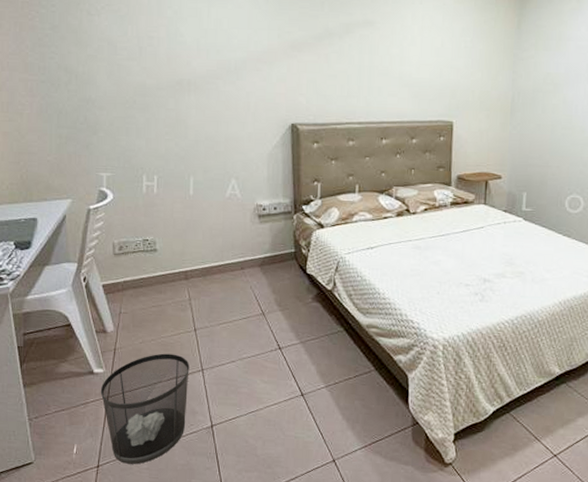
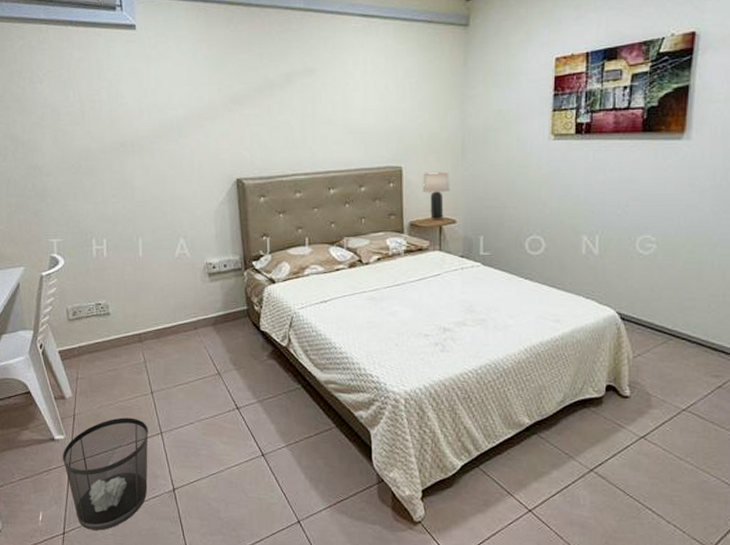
table lamp: none [472,129,498,174] -> present [423,172,450,219]

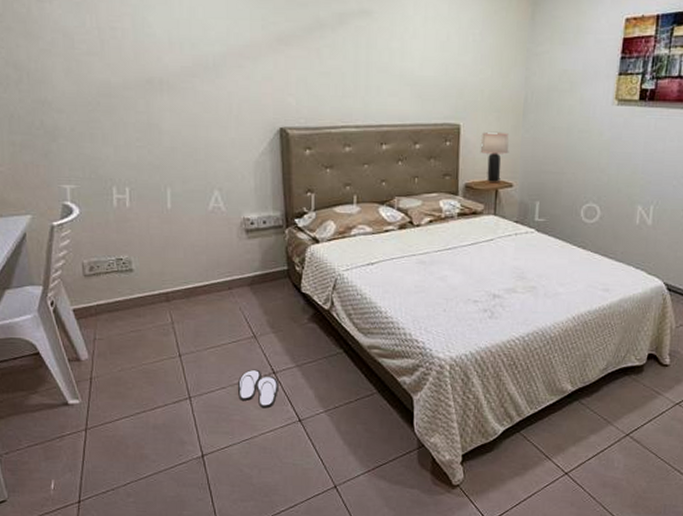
waste bin: present [62,417,149,530] -> none [77,381,176,498]
slippers: none [205,405,242,443] -> present [238,369,279,409]

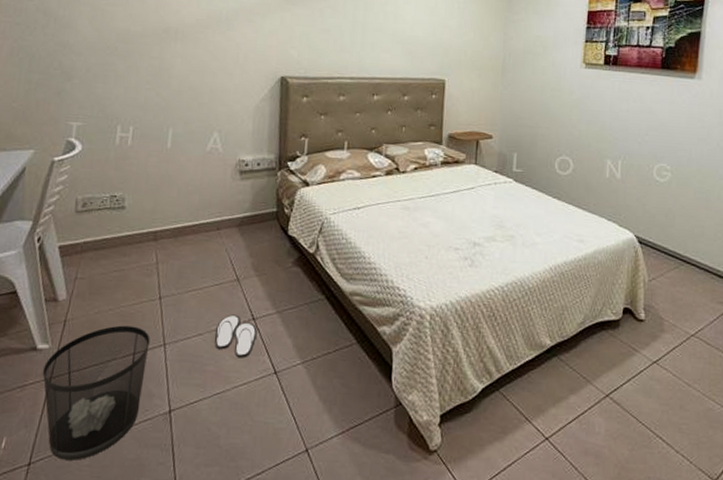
waste bin: none [77,381,176,498] -> present [42,325,150,461]
table lamp: present [481,132,509,182] -> none [464,88,489,134]

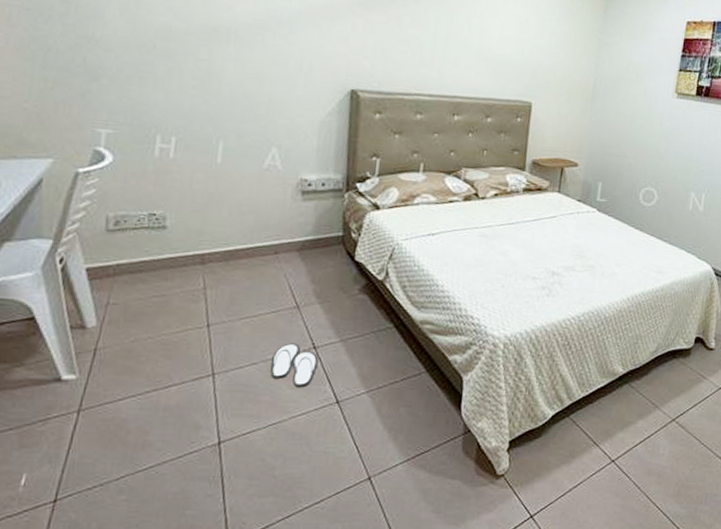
waste bin: present [42,325,150,461] -> none [68,354,197,495]

